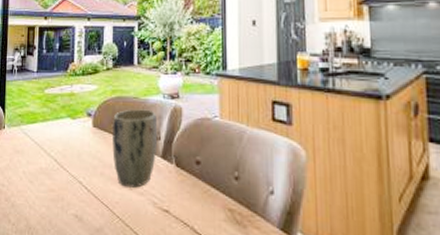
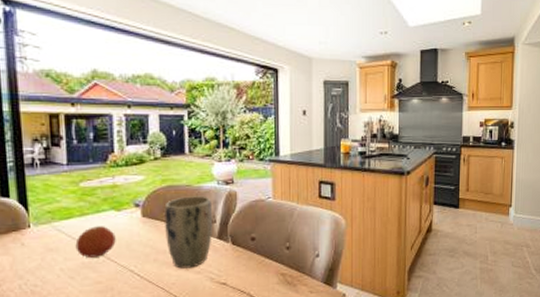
fruit: none [36,132,69,164] -> present [75,226,116,258]

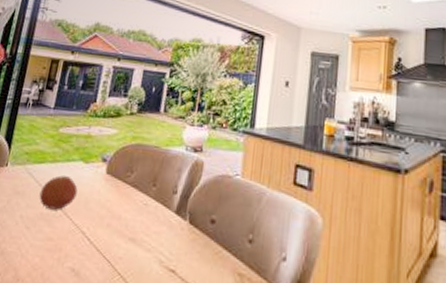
plant pot: present [164,196,213,269] -> none [123,158,176,244]

